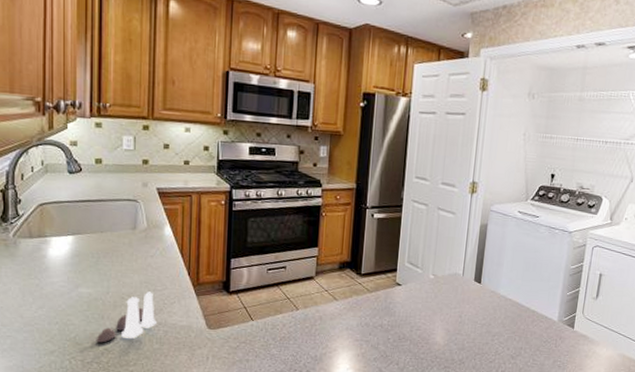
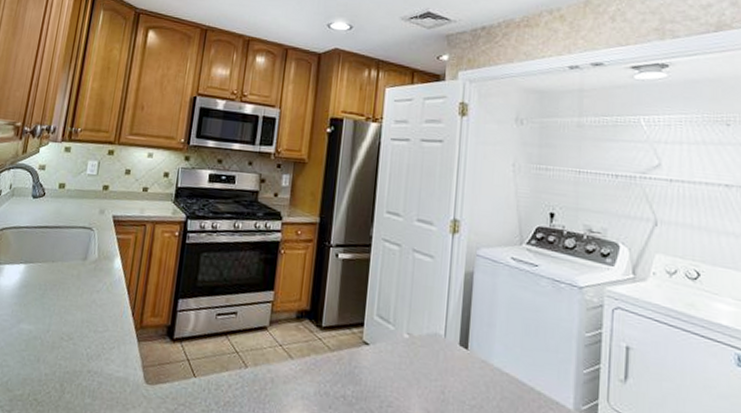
salt and pepper shaker set: present [96,291,156,343] -> none [27,332,93,392]

